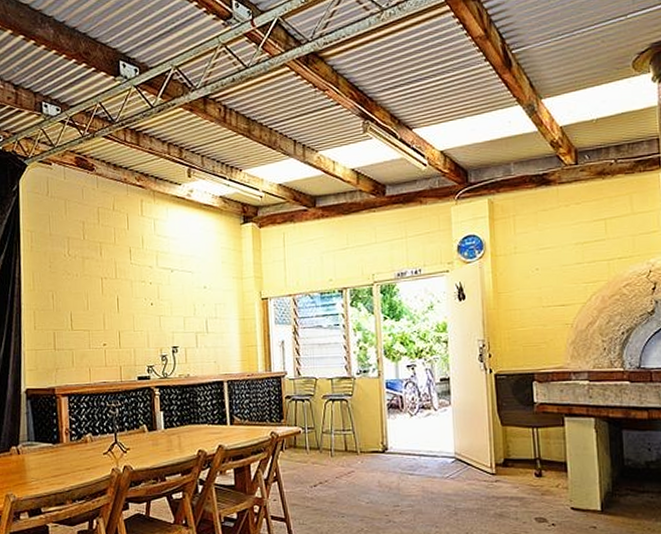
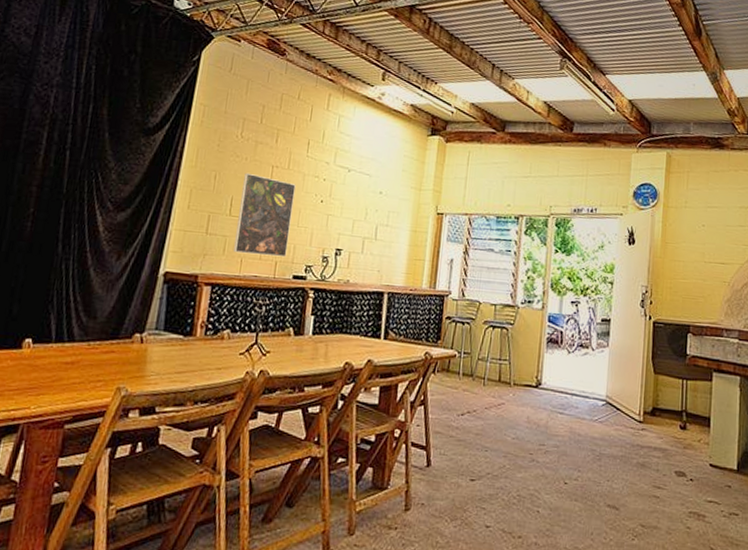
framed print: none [78,288,129,364] -> present [232,172,296,258]

